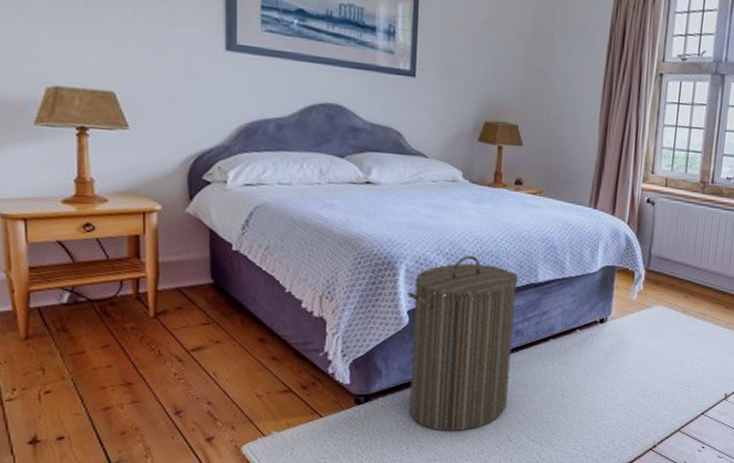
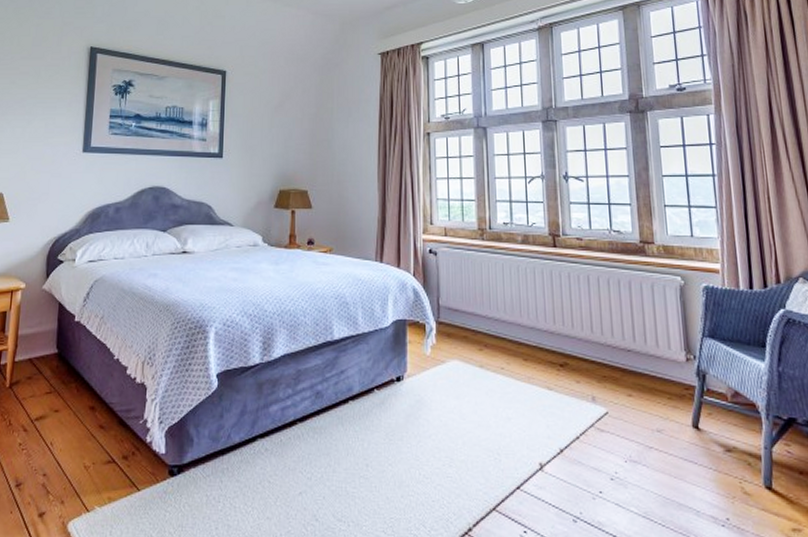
laundry hamper: present [408,255,518,432] -> none [217,315,315,509]

